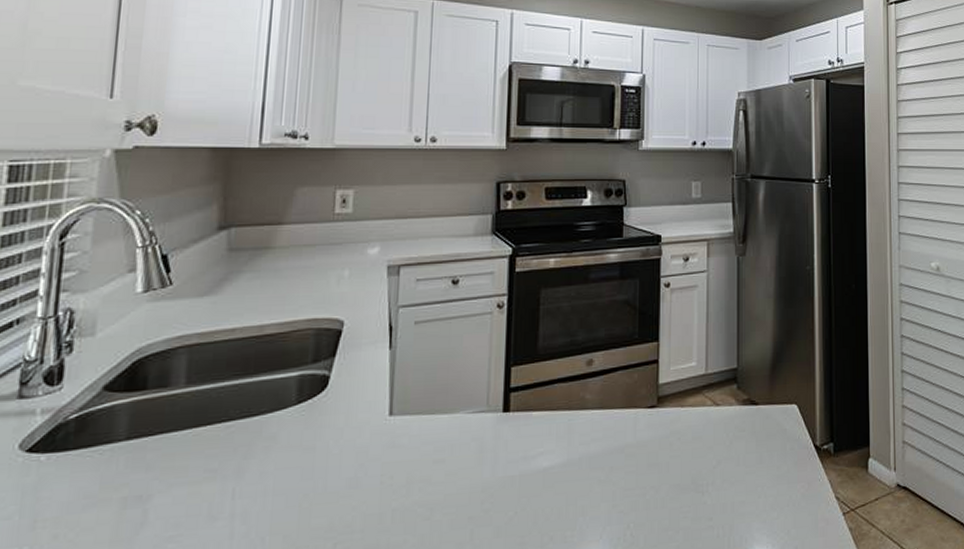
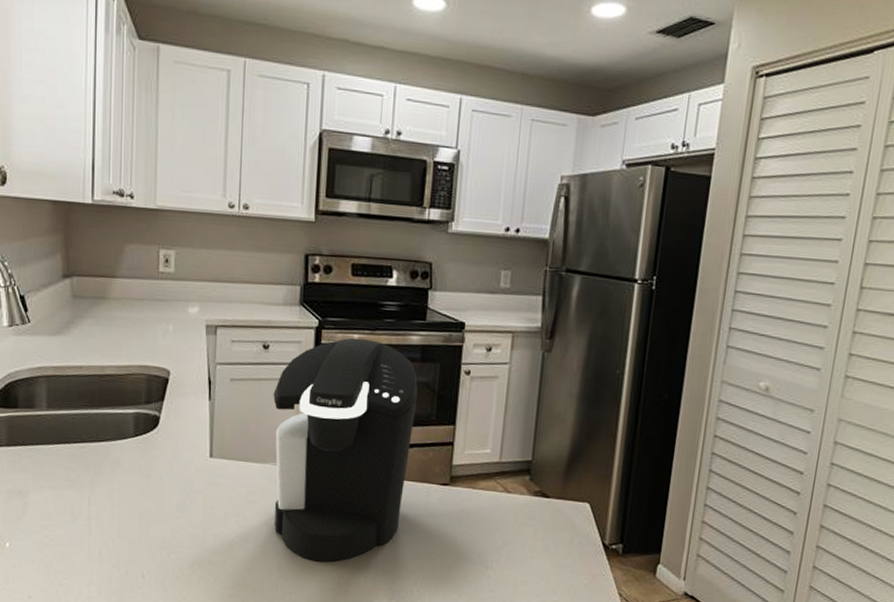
coffee maker: none [463,262,619,521] -> present [273,337,418,562]

